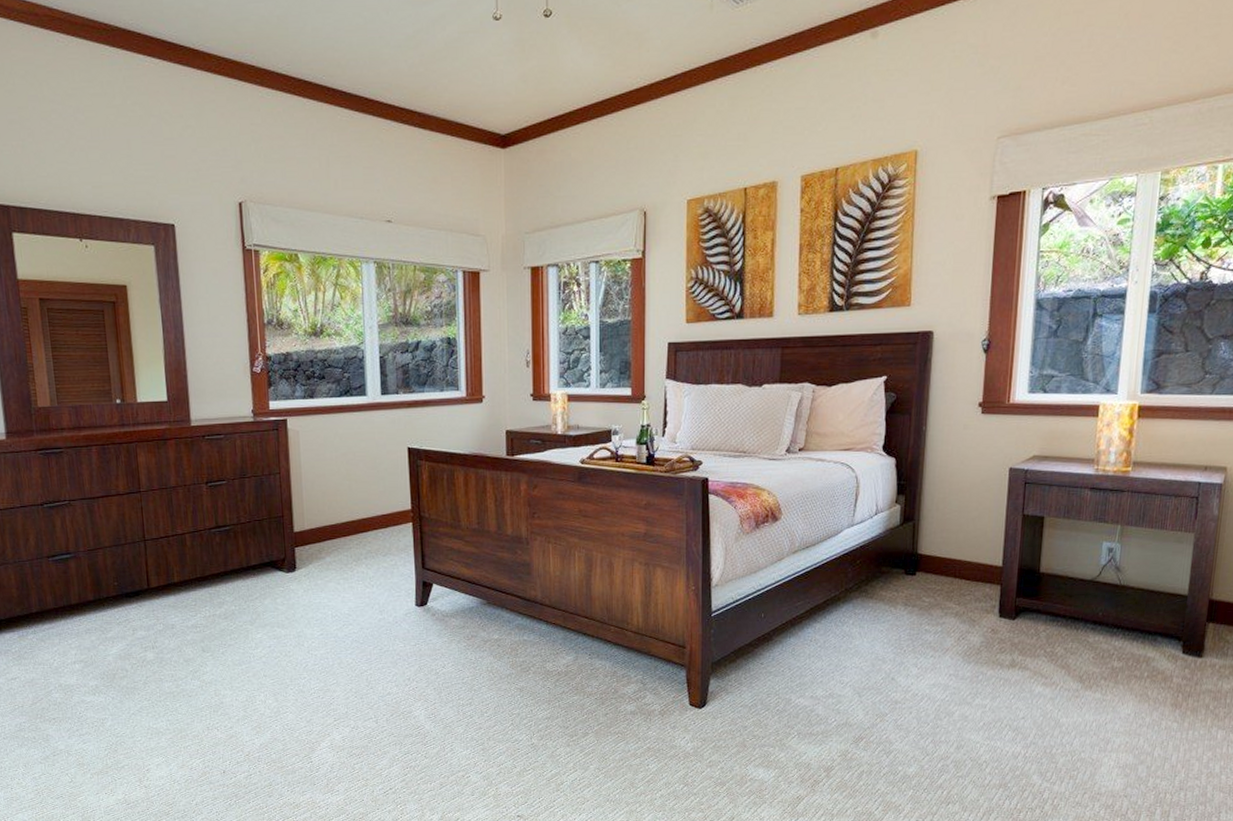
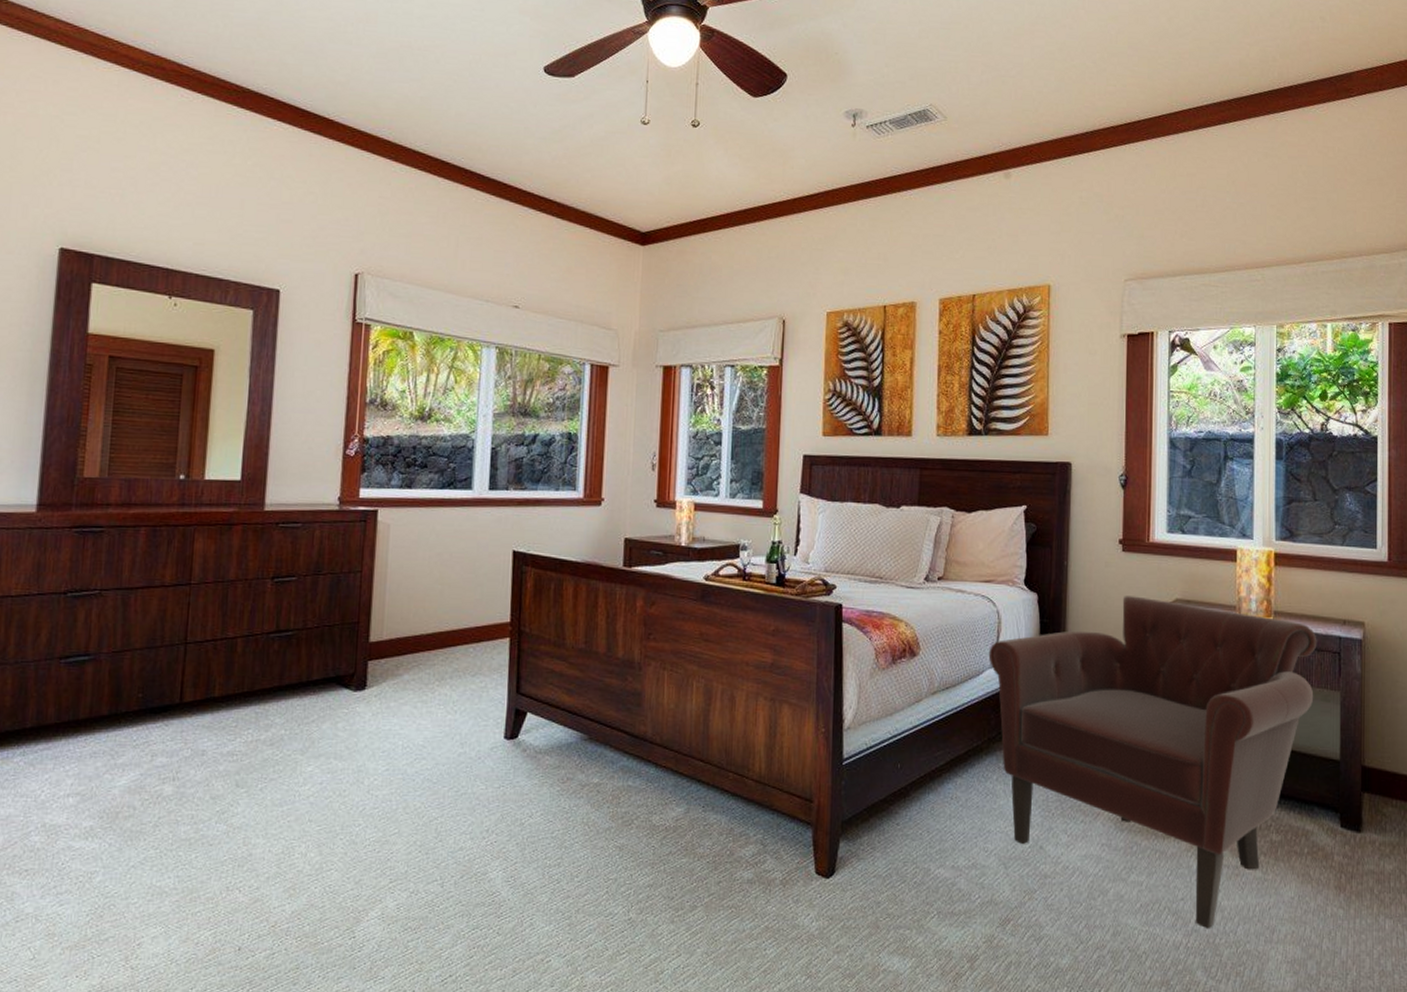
leather: none [847,455,1176,741] -> present [988,596,1317,928]

